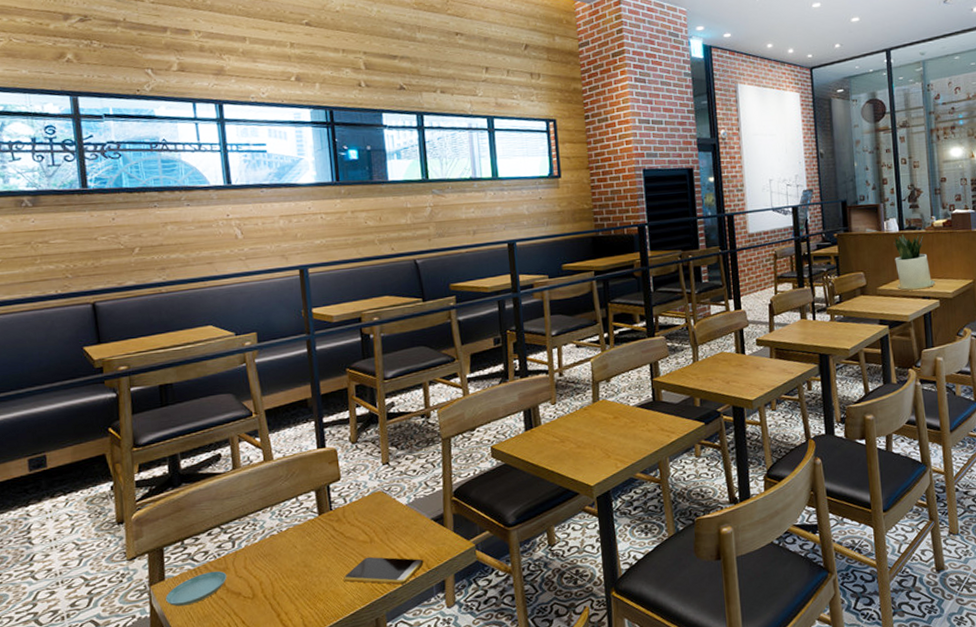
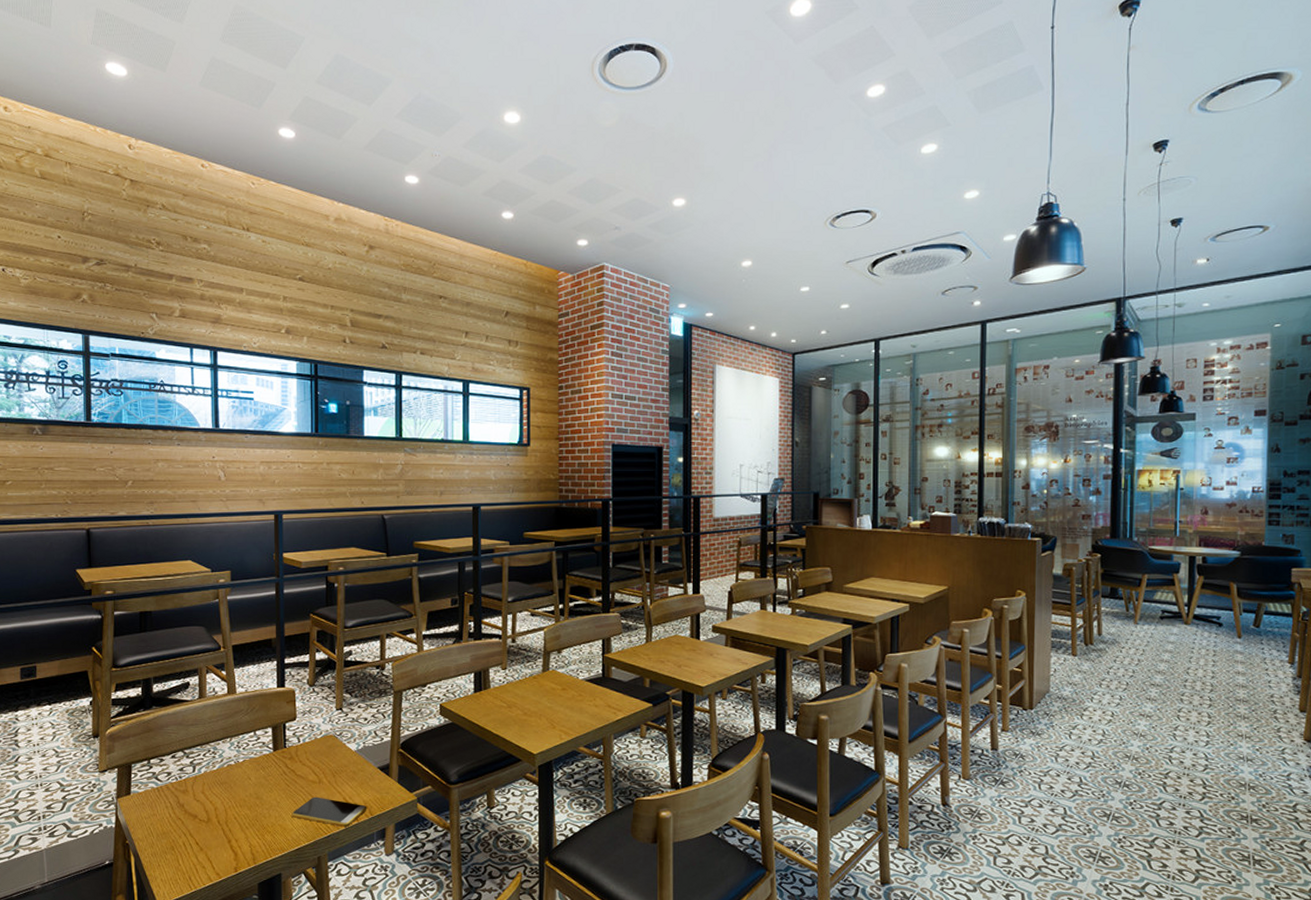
saucer: present [166,571,227,607] -> none [130,792,186,821]
planter: present [894,232,935,291] -> none [865,532,906,591]

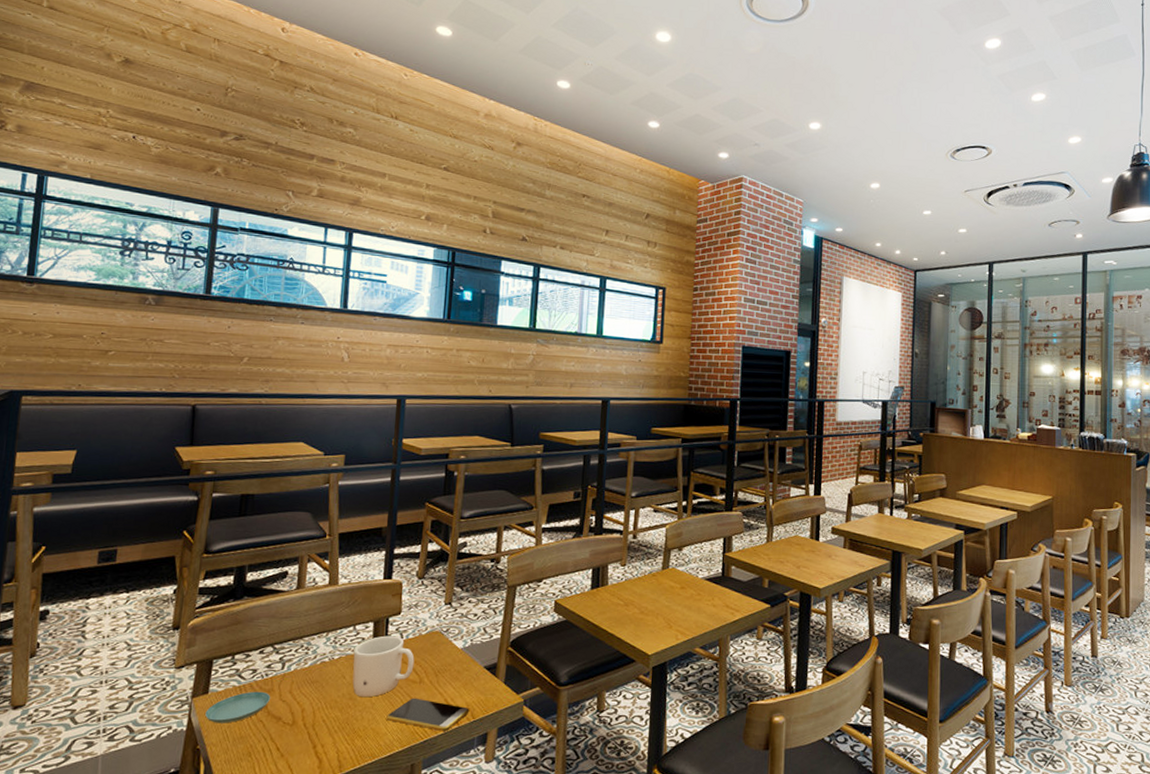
saucer: none [130,792,186,821] -> present [205,691,271,724]
mug: none [256,740,313,797] -> present [352,635,415,698]

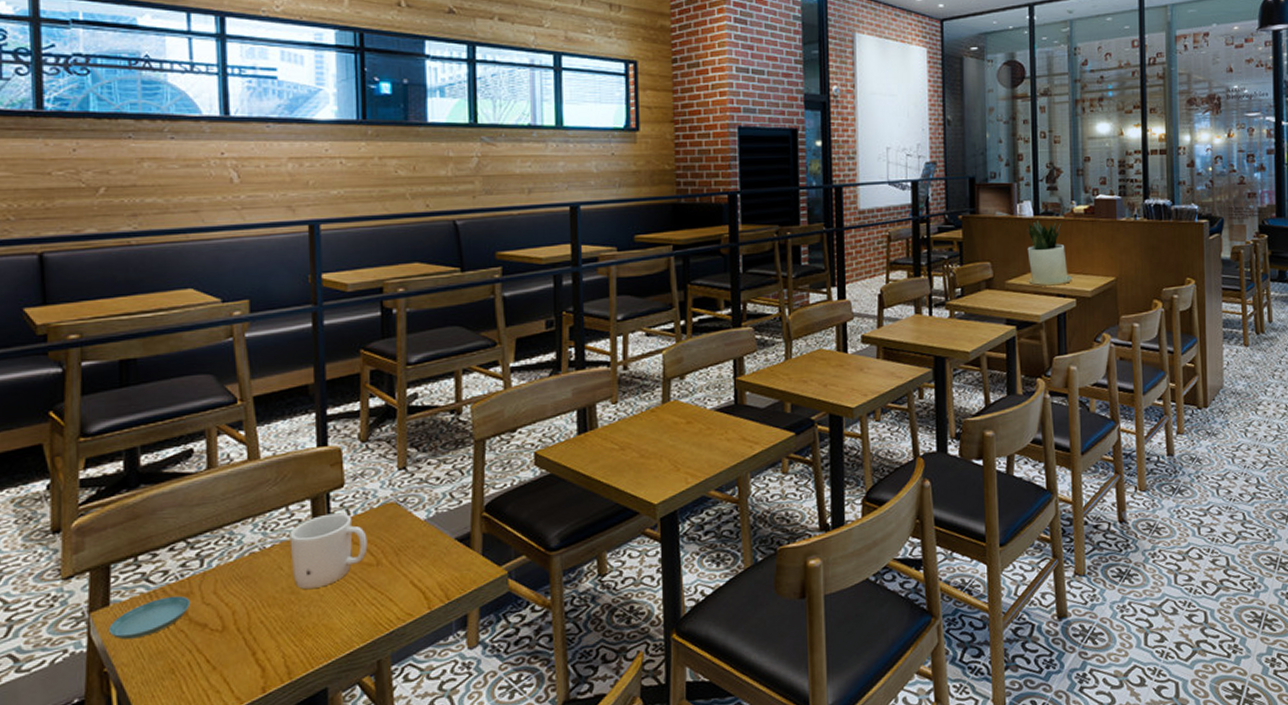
smartphone: present [386,698,470,731] -> none [340,583,442,619]
planter: none [976,442,1015,499] -> present [1027,219,1072,286]

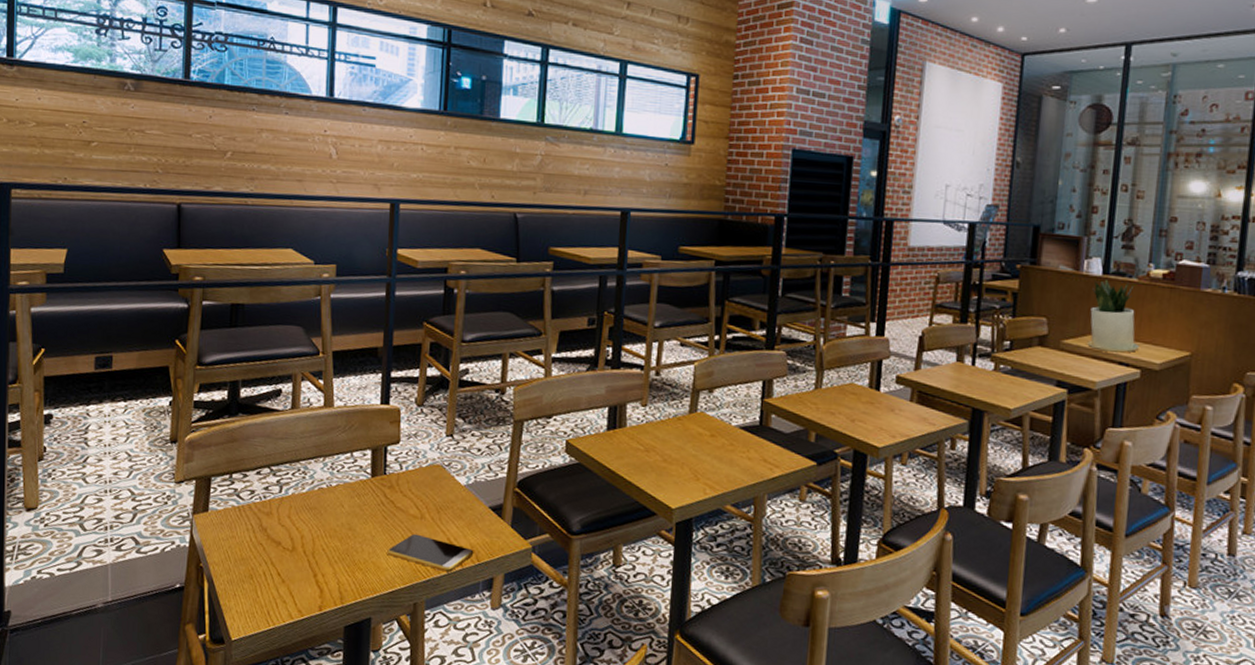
saucer: present [109,595,191,640] -> none [206,513,270,544]
mug: present [289,513,368,590] -> none [351,465,415,530]
smartphone: none [340,583,442,619] -> present [387,533,474,572]

